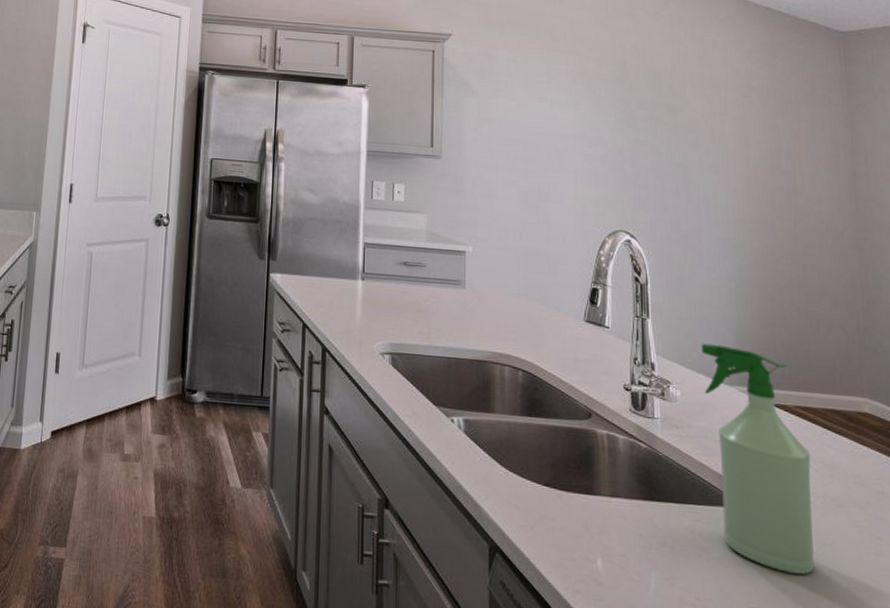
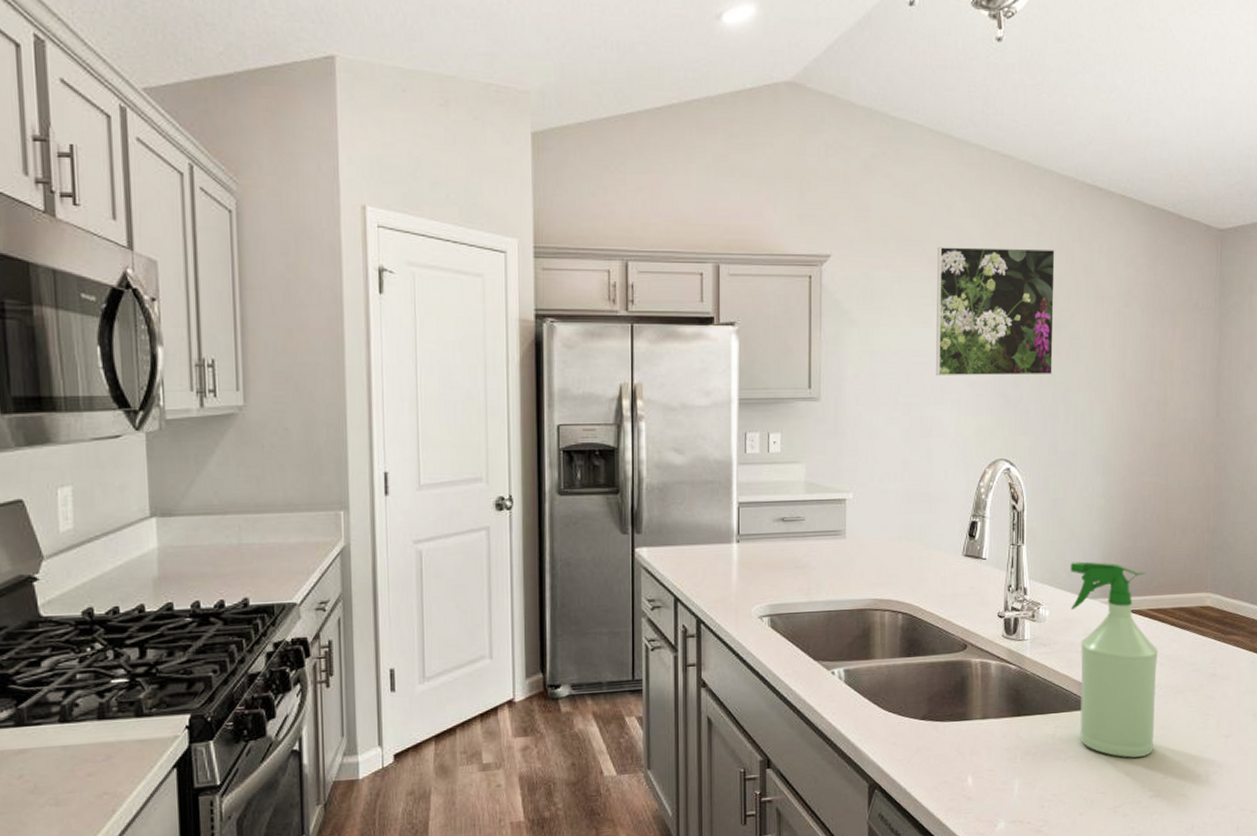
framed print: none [552,33,671,156] -> present [936,247,1055,376]

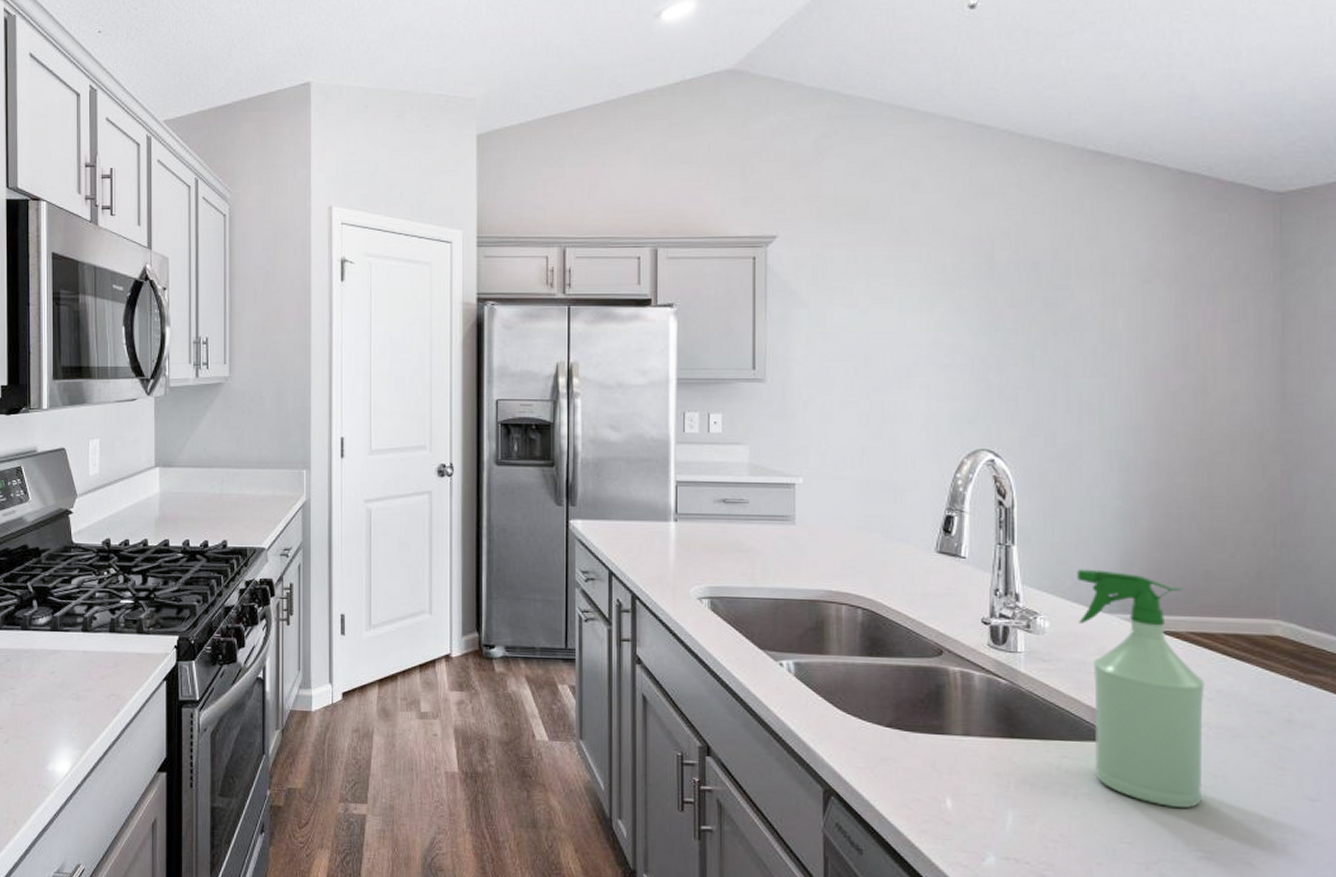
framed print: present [936,247,1055,376] -> none [900,222,1048,359]

